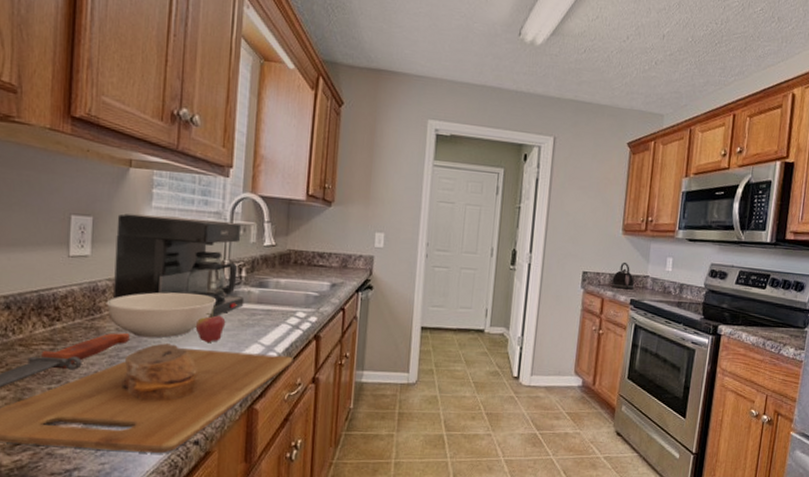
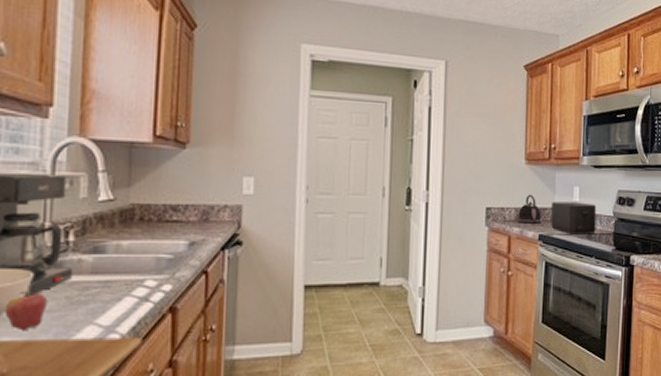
toaster: none [643,270,689,303] -> present [550,201,597,235]

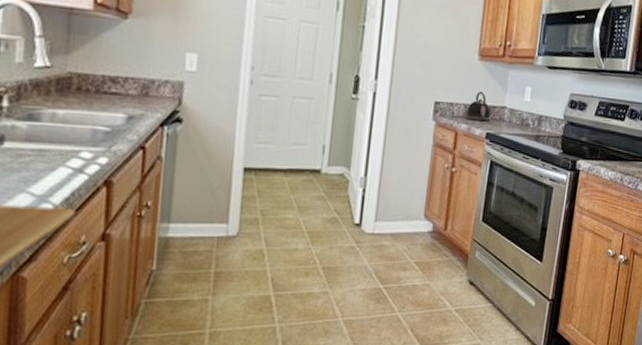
toaster: present [550,201,597,235] -> none [499,100,548,136]

